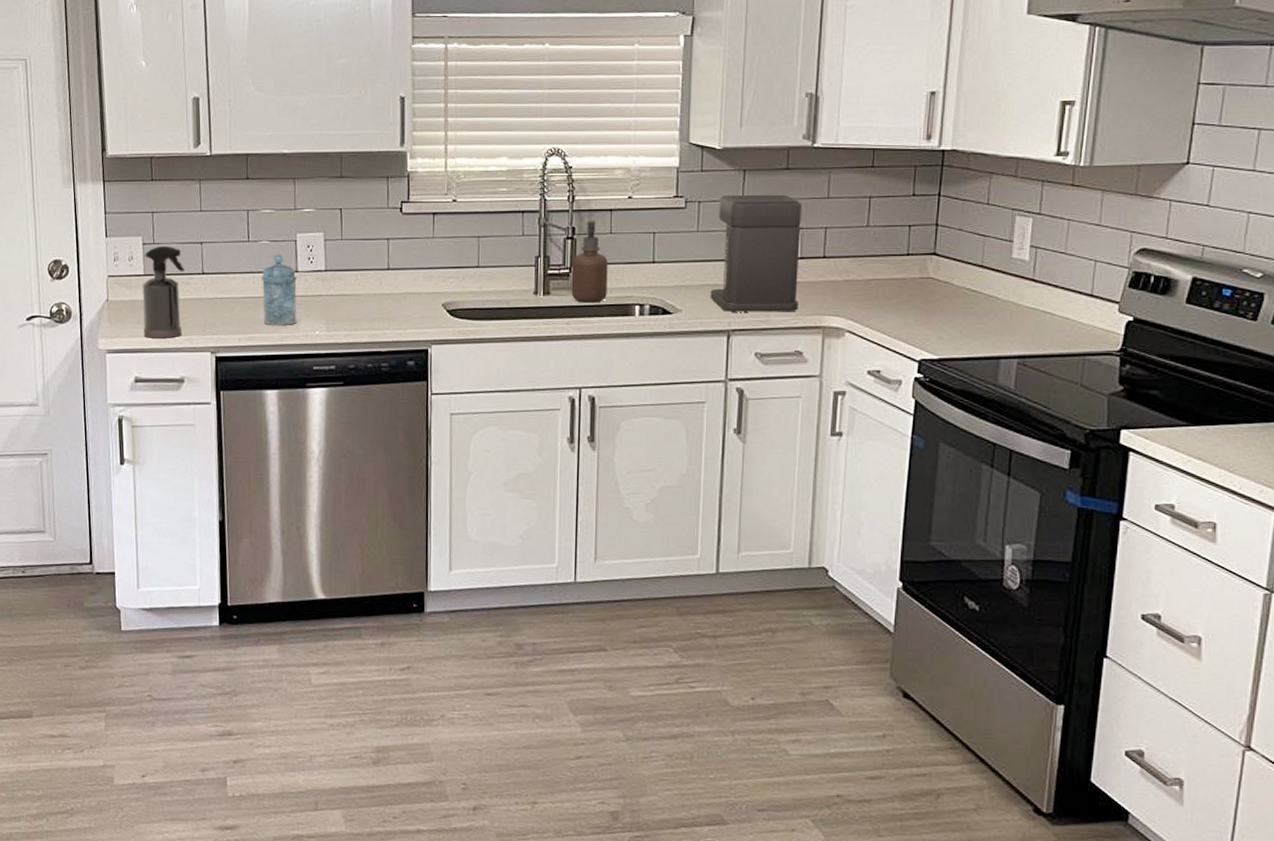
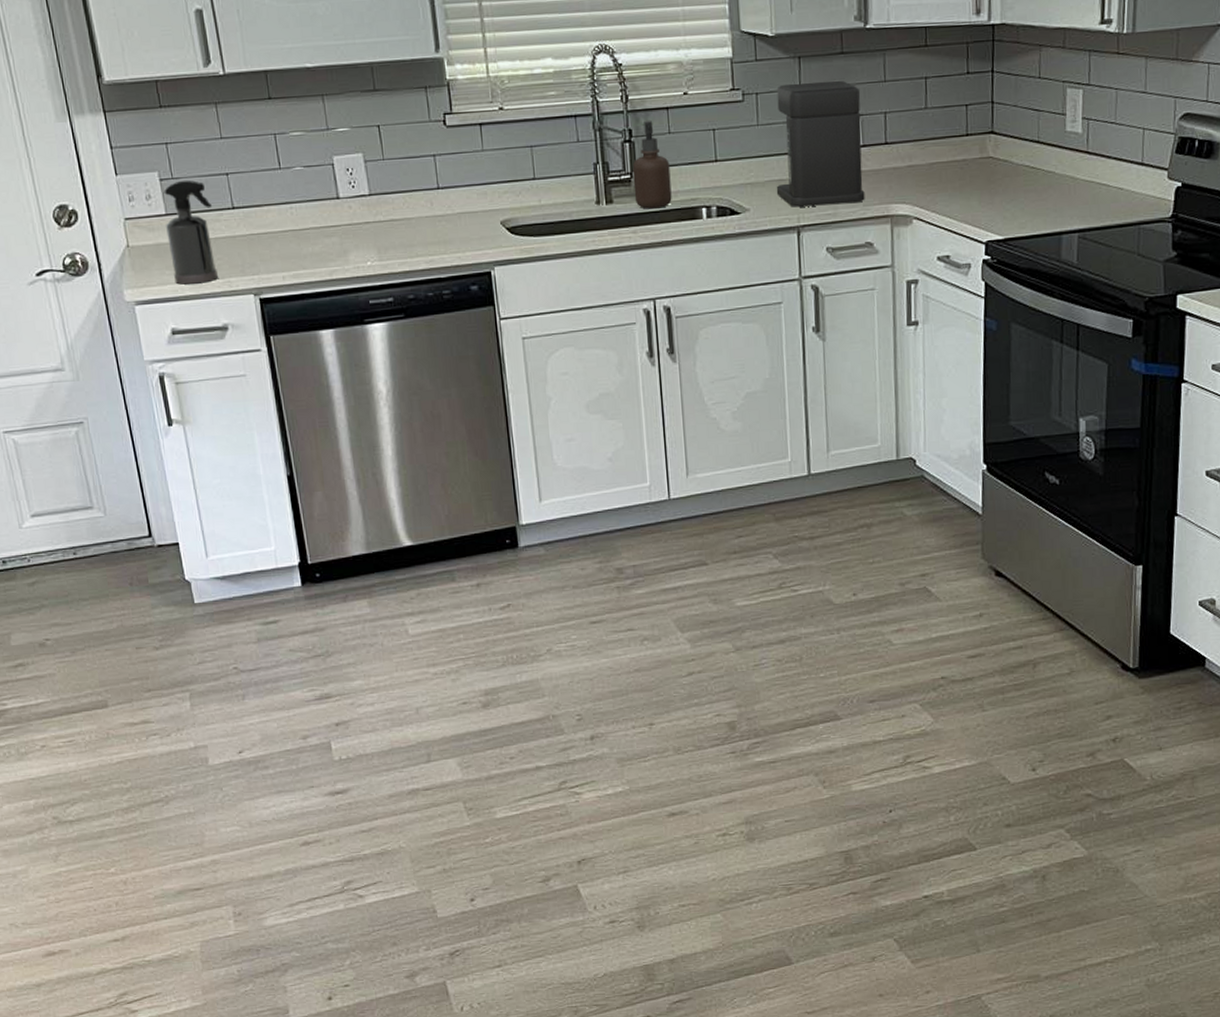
canister: present [261,254,297,325] -> none [299,180,345,260]

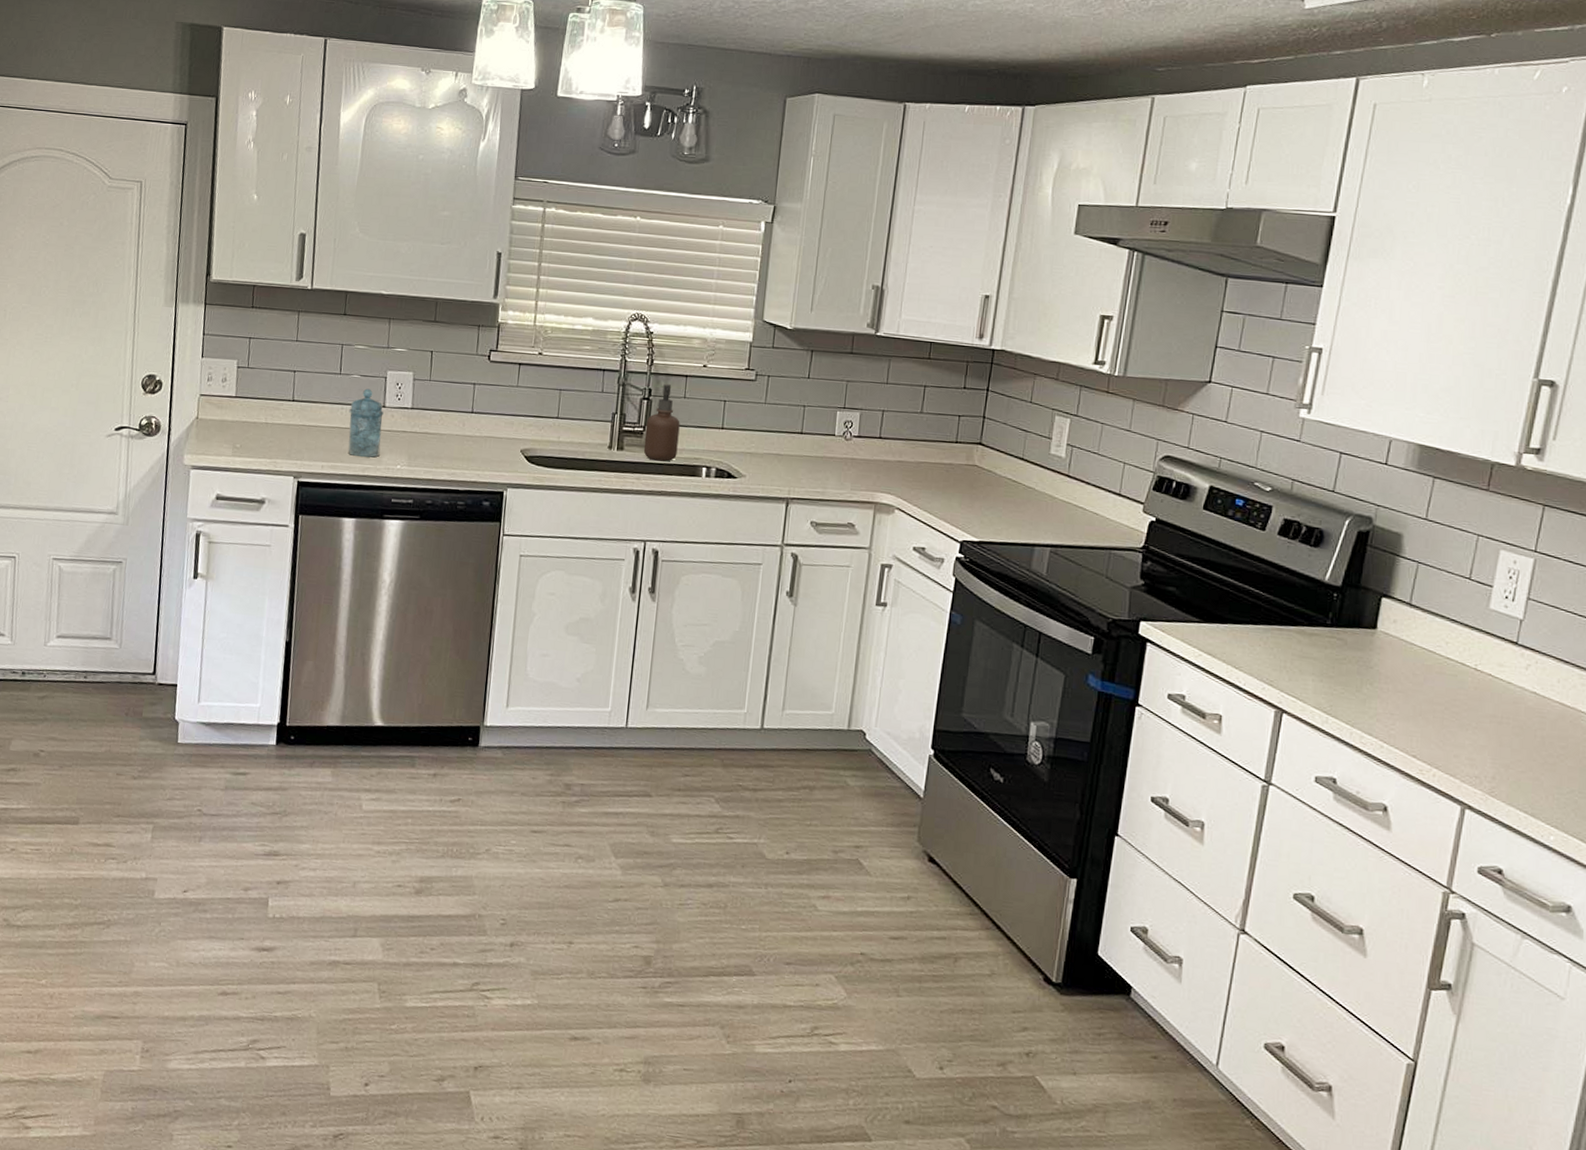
spray bottle: present [164,180,218,285] -> none [229,370,276,460]
canister: none [299,180,345,260] -> present [347,388,384,458]
coffee maker: present [776,81,865,207] -> none [772,372,862,486]

